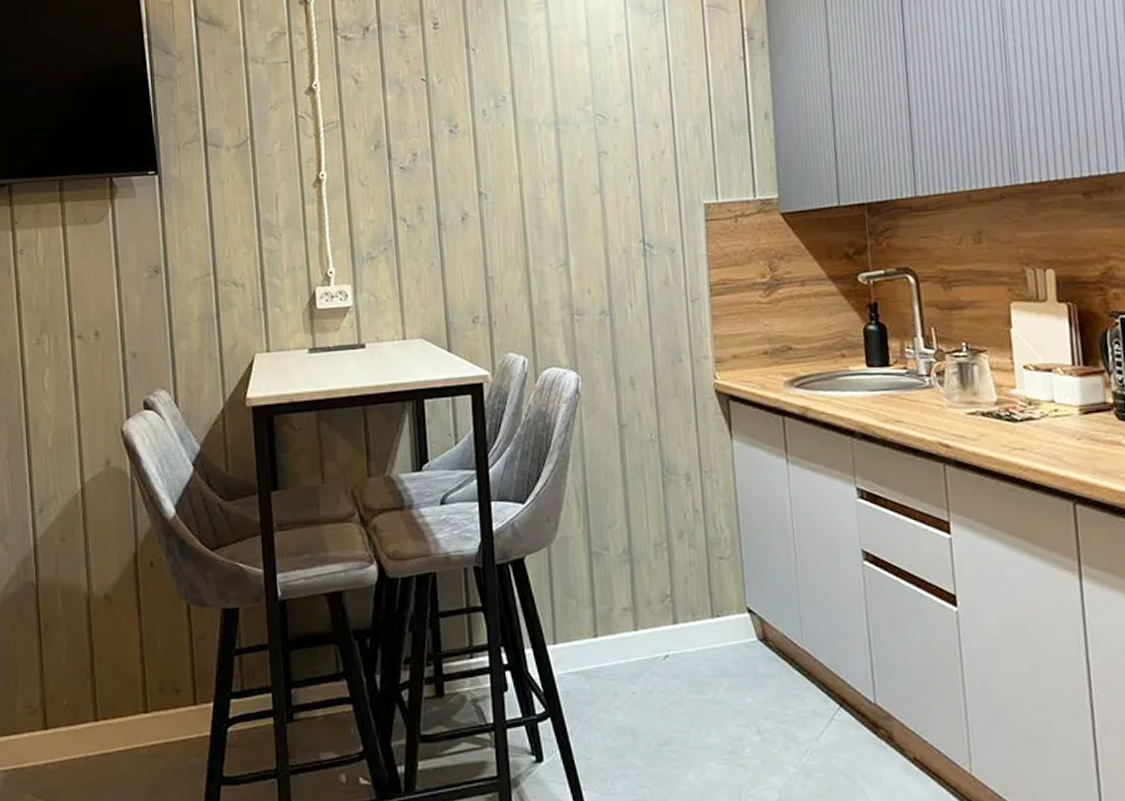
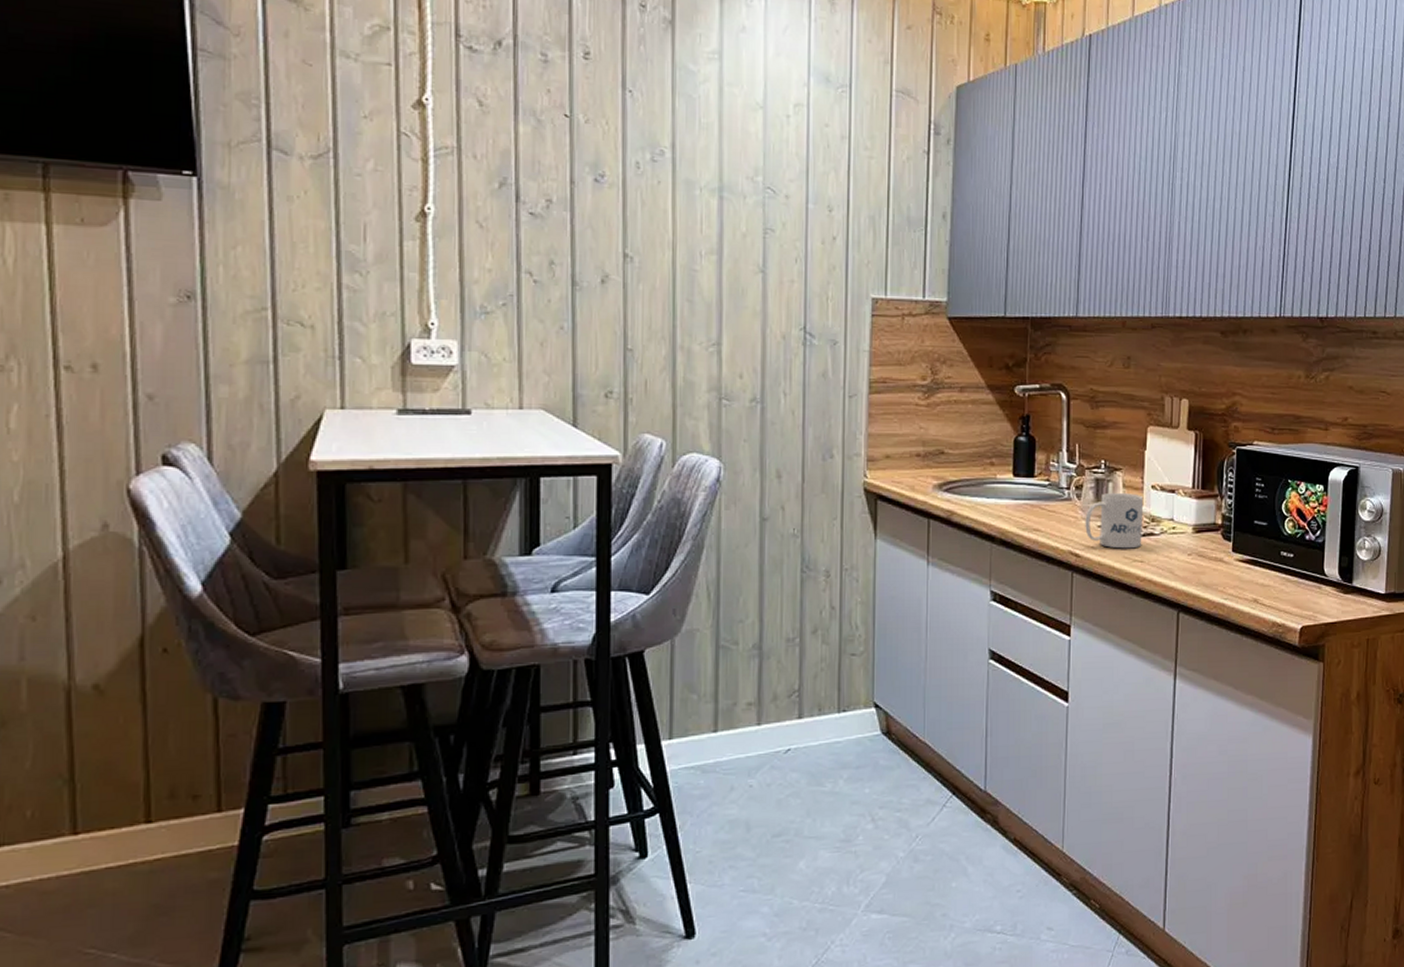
mug: none [951,376,1021,437] -> present [1085,493,1144,549]

